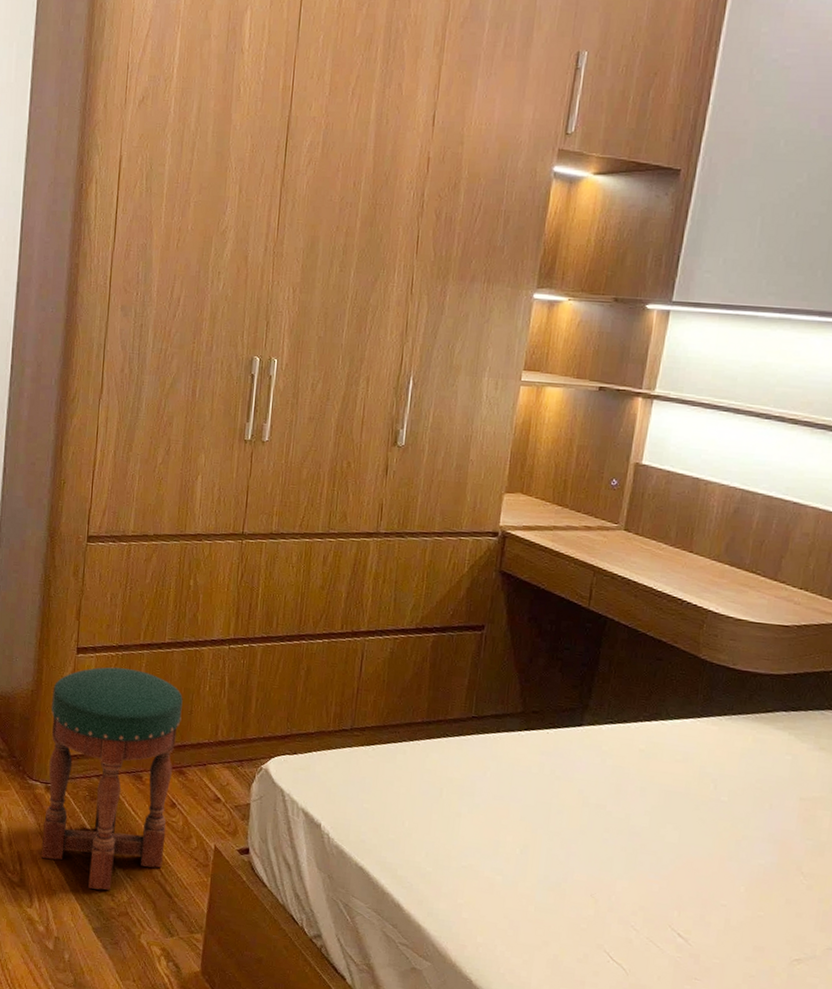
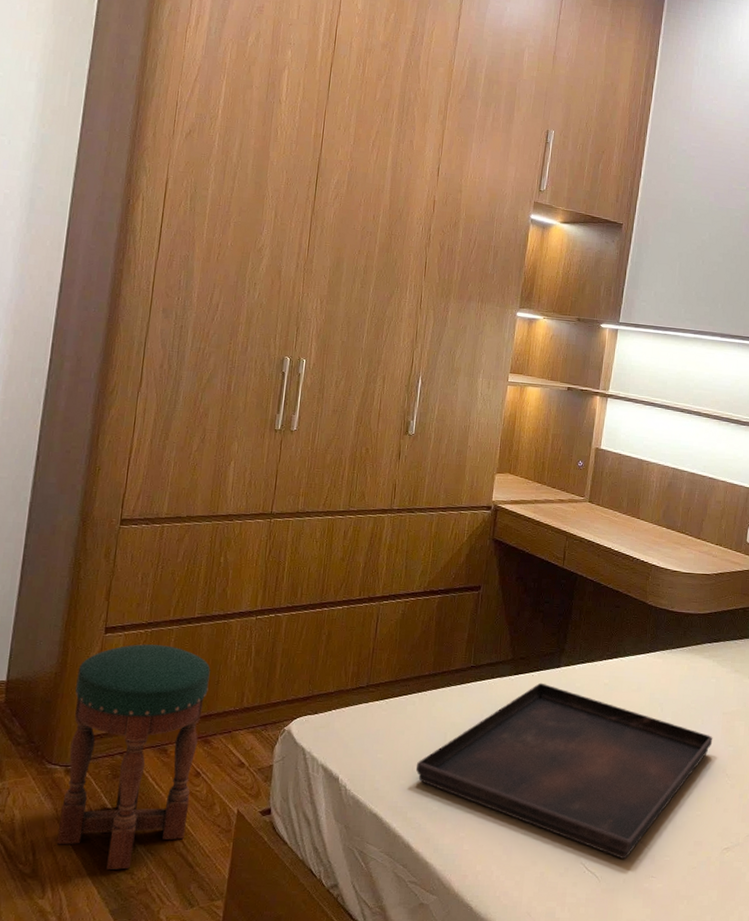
serving tray: none [406,741,785,955] -> present [415,682,713,860]

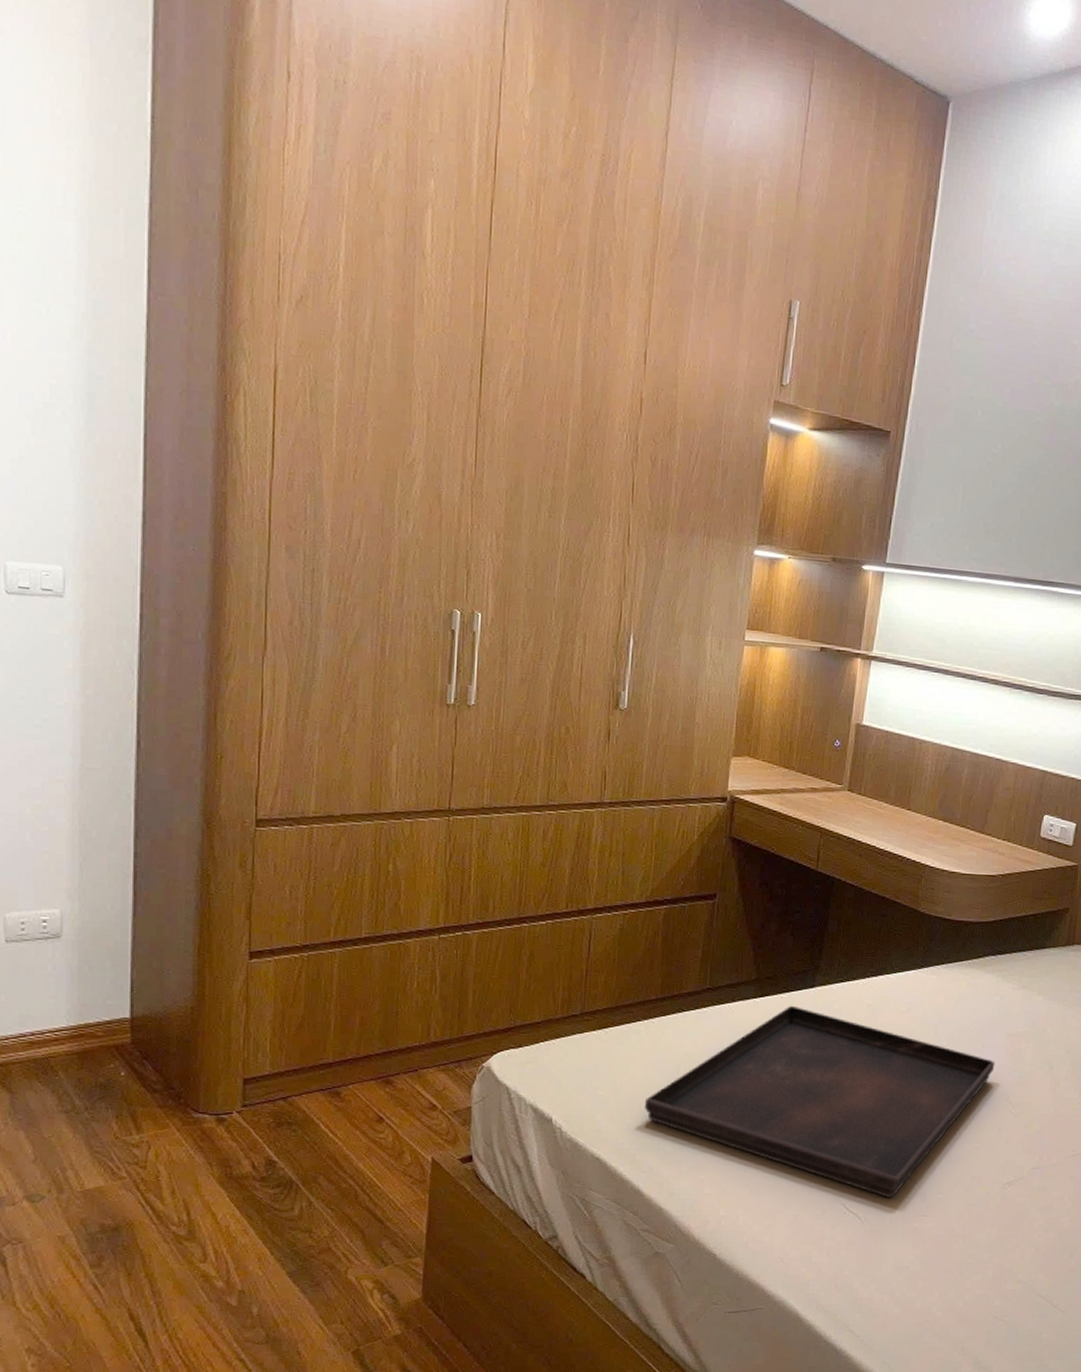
stool: present [56,644,211,870] -> none [214,971,386,1228]

